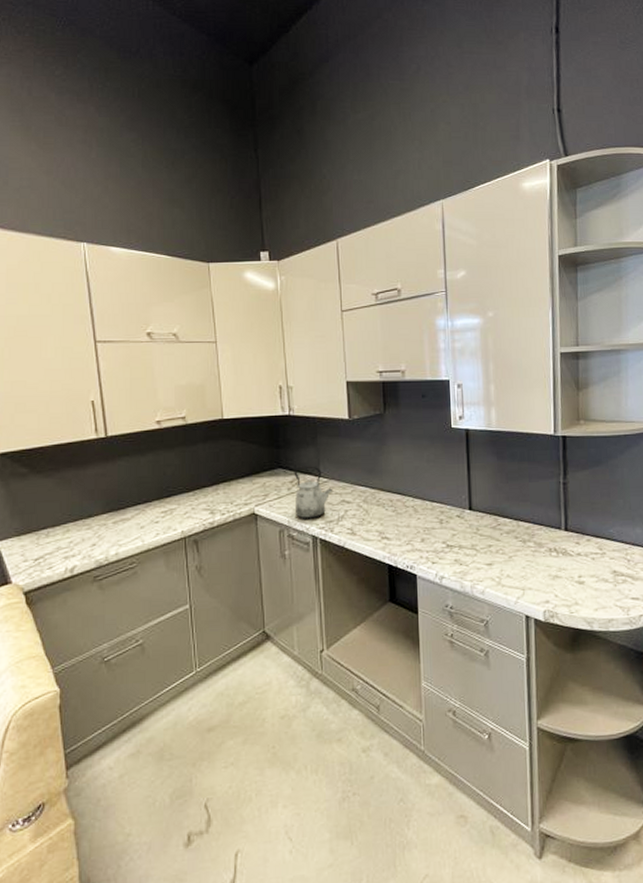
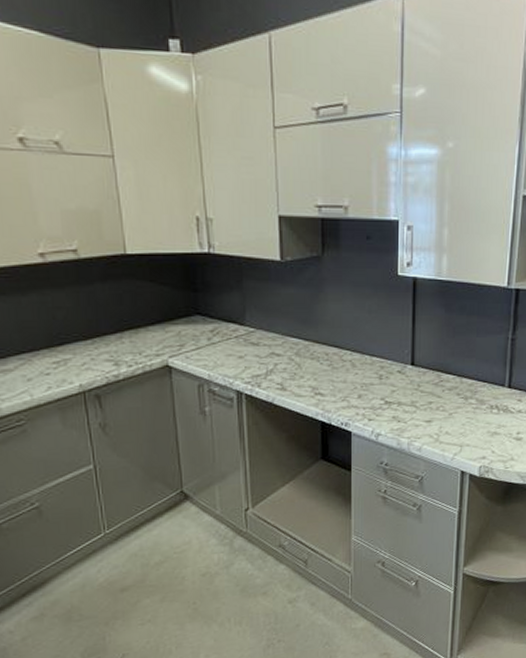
kettle: present [294,466,333,519] -> none [215,313,261,373]

